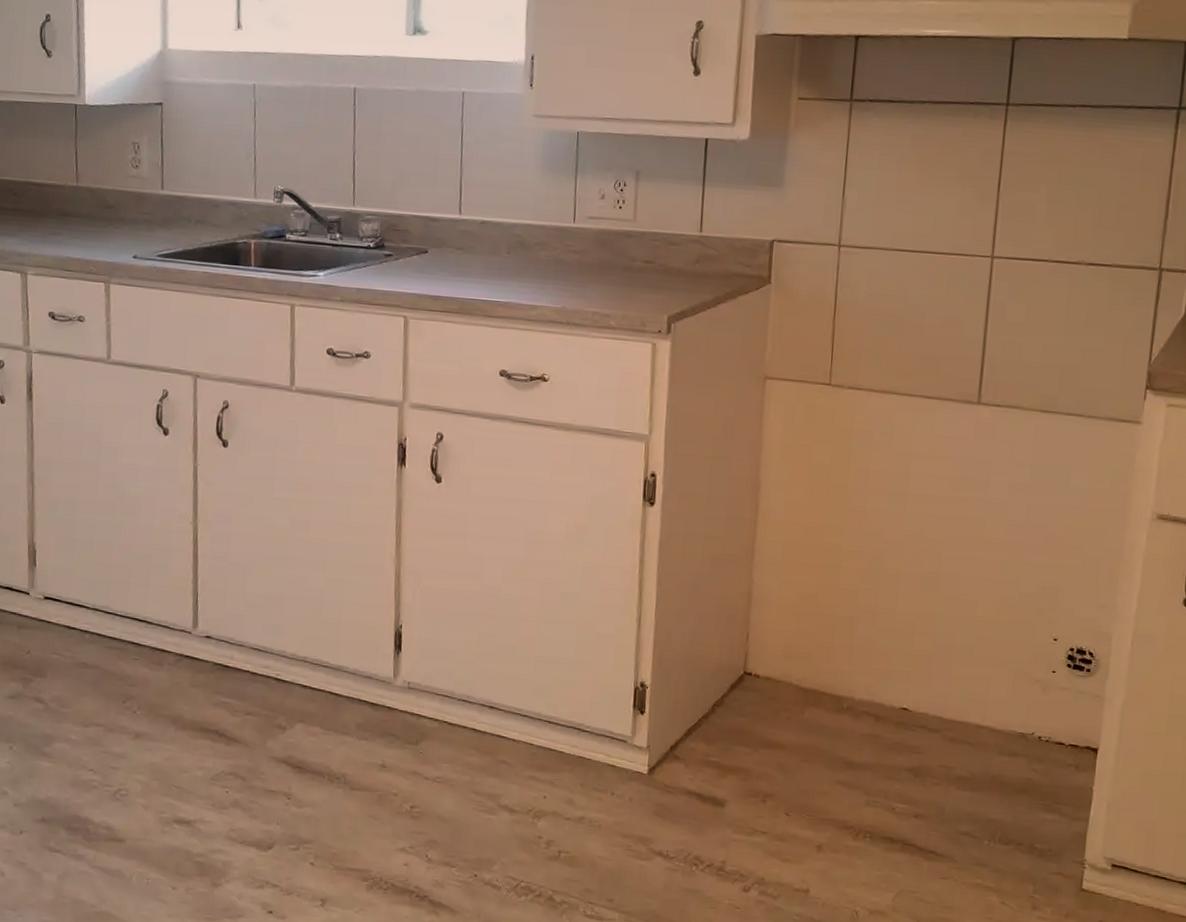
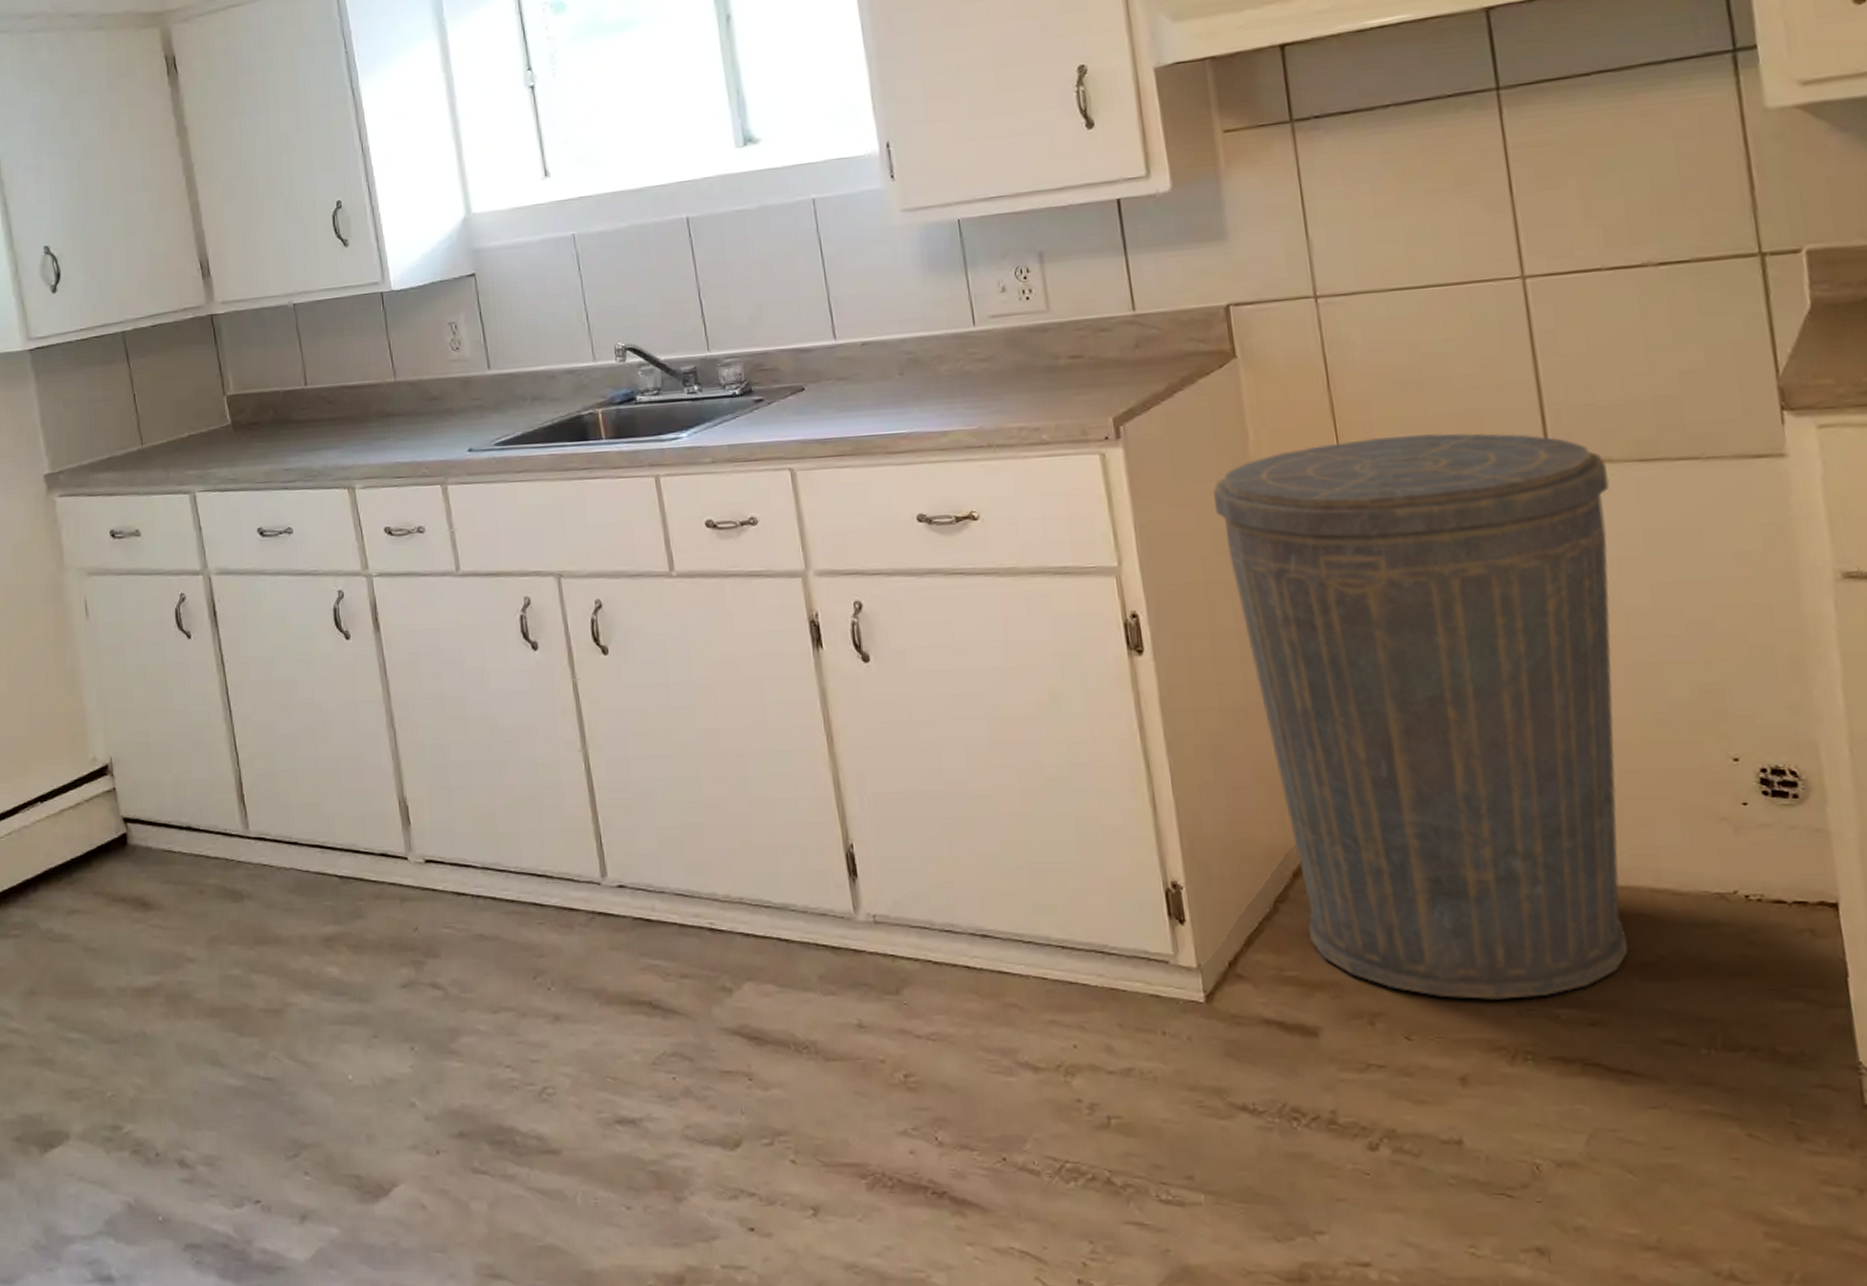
trash can: none [731,363,1018,794] -> present [1213,433,1629,1000]

